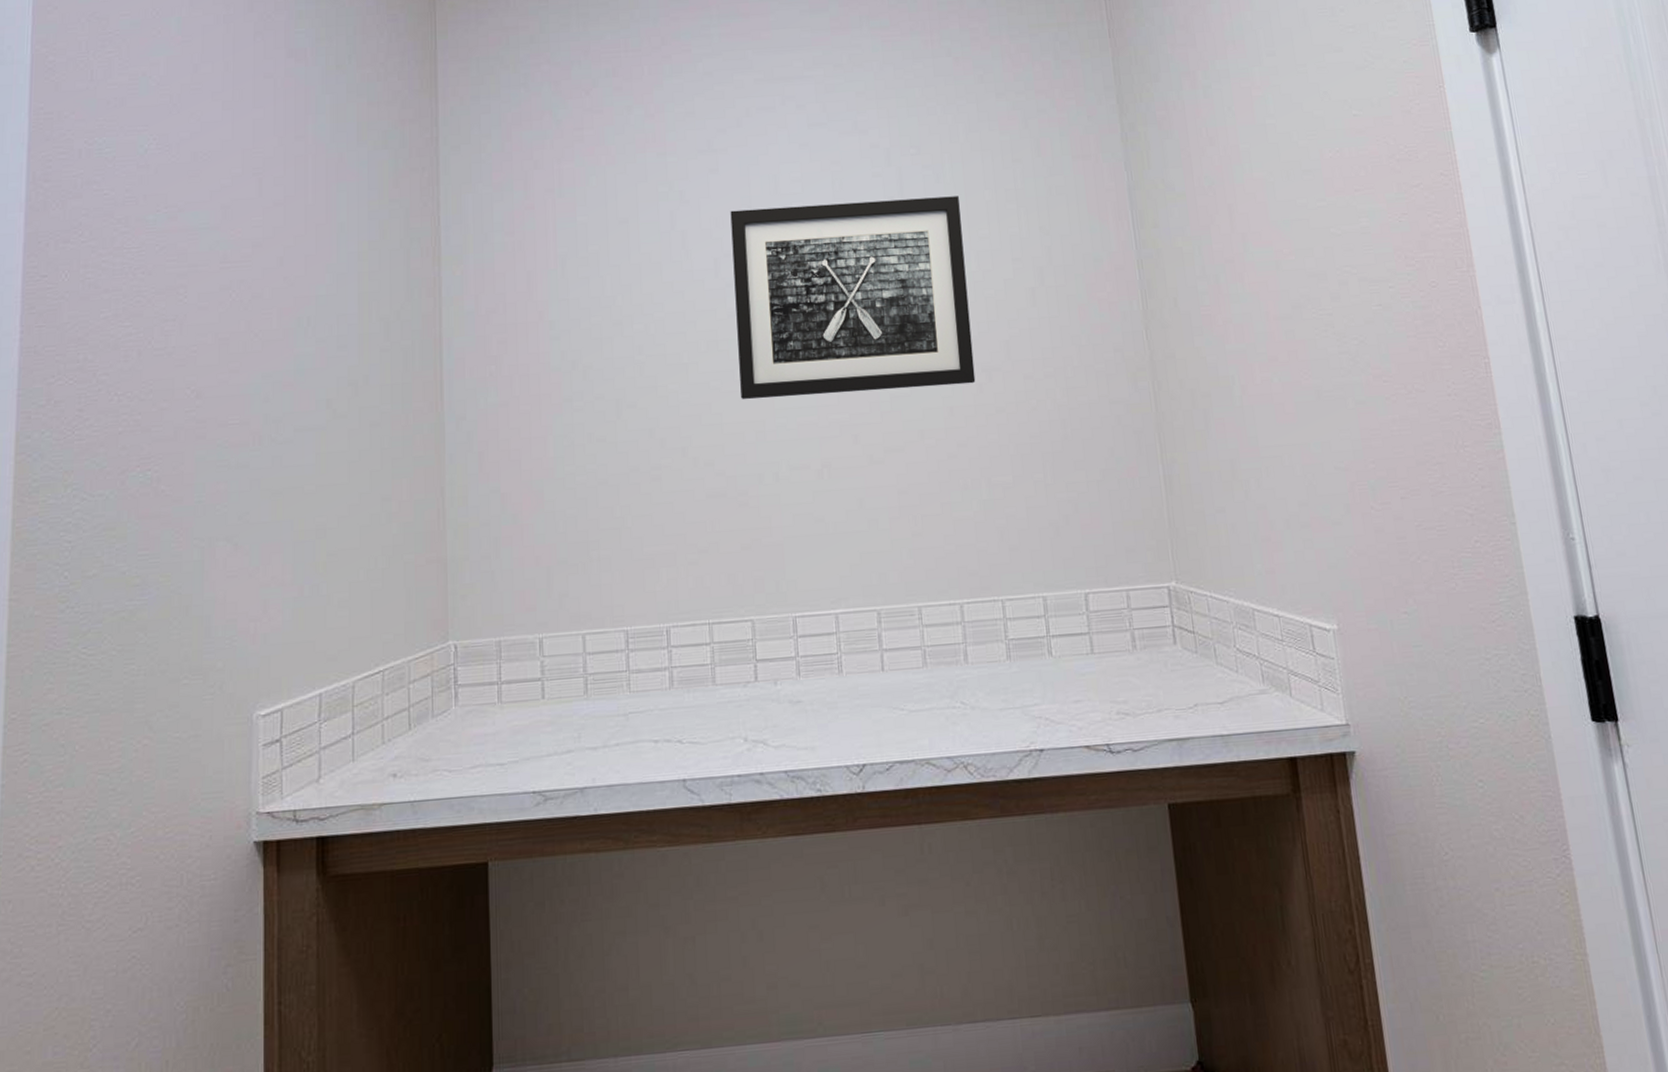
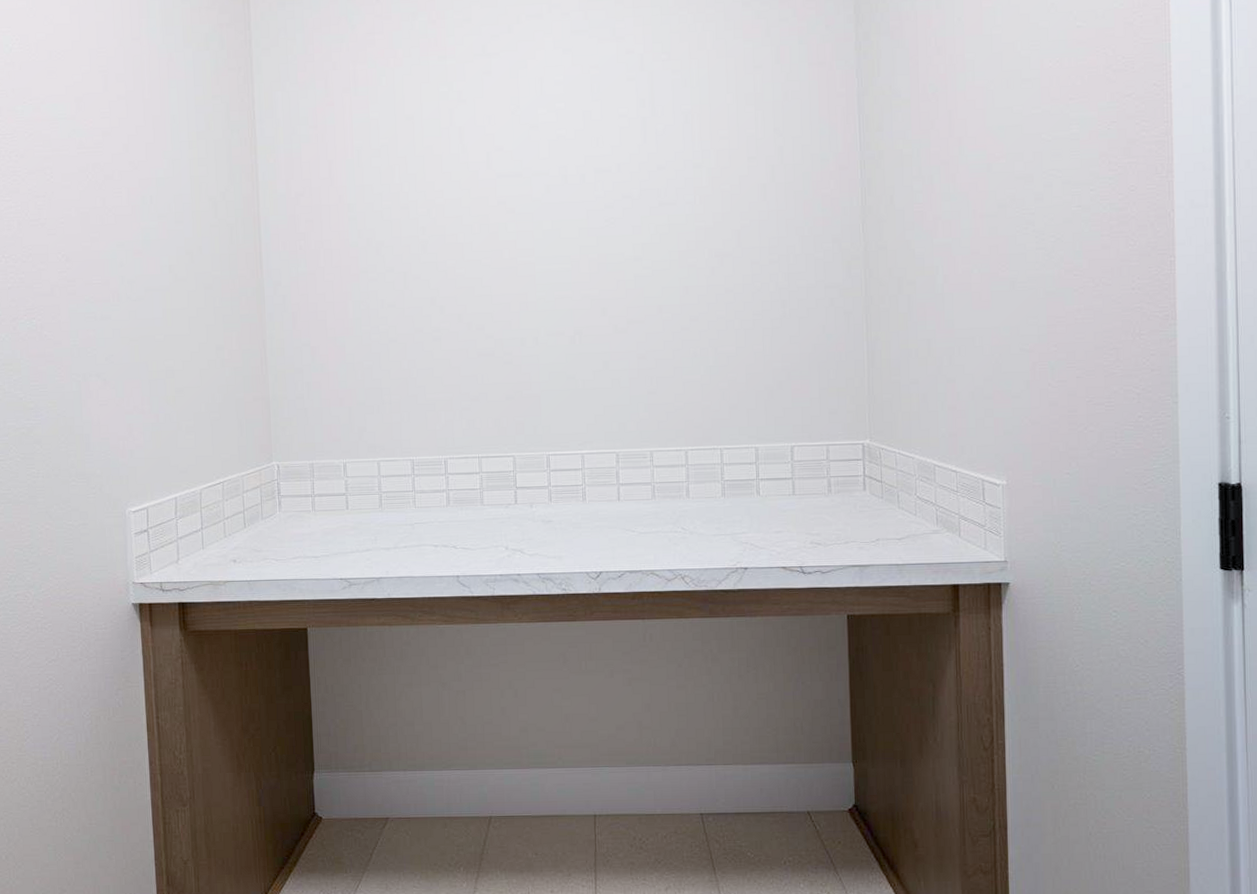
wall art: present [730,196,976,400] -> none [501,99,709,276]

